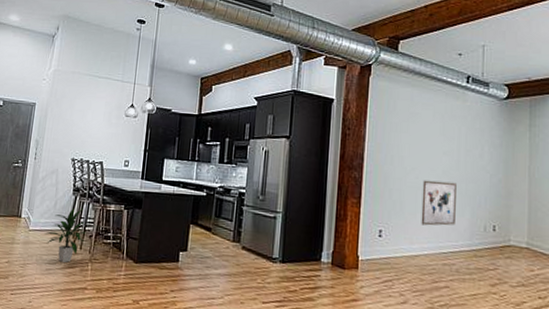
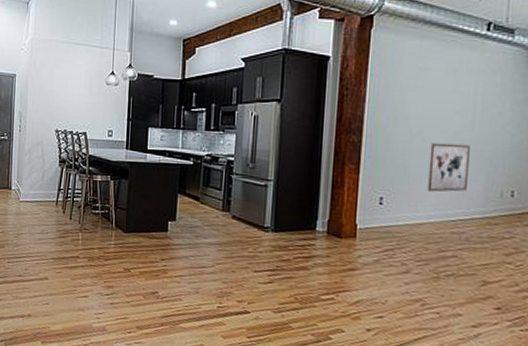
indoor plant: present [44,208,87,263] -> none [34,180,76,233]

